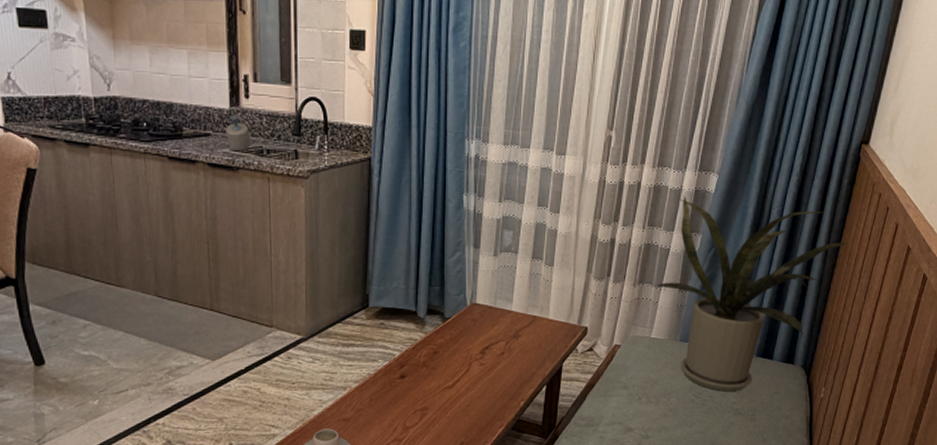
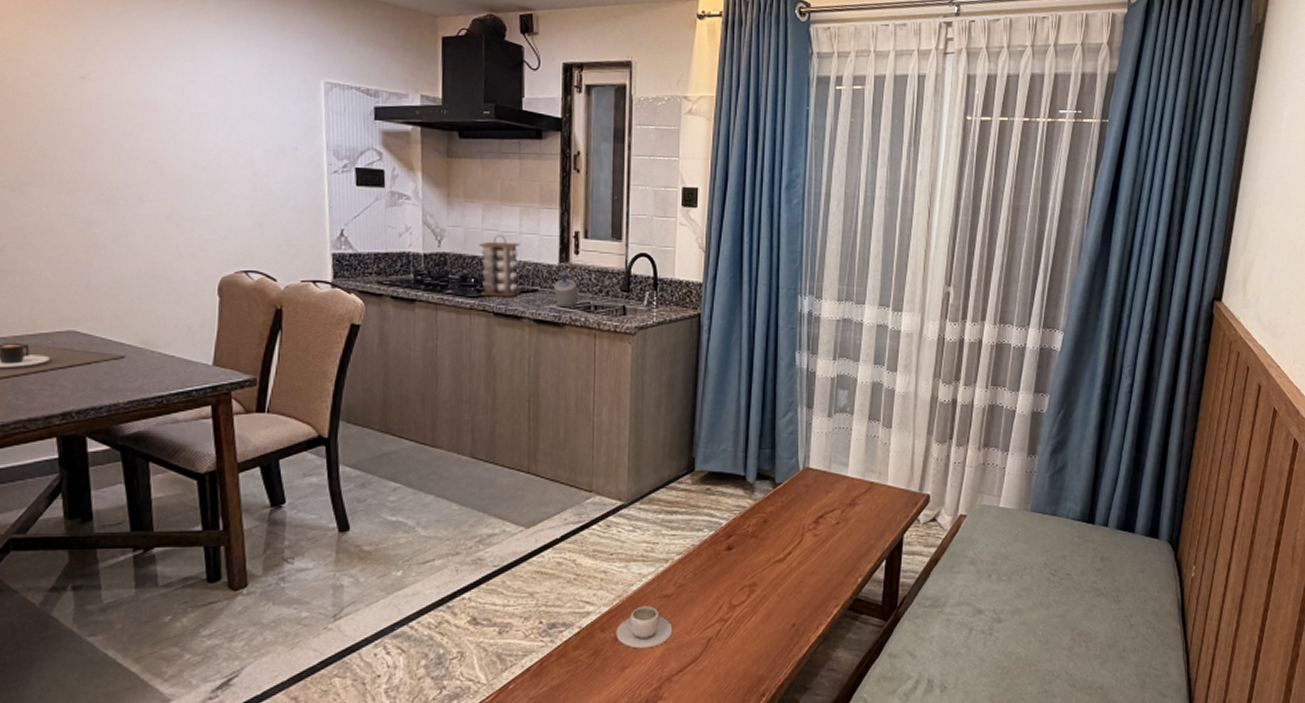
spice rack: none [149,77,193,141] -> present [479,234,521,297]
house plant: present [656,195,848,392] -> none [1003,353,1208,569]

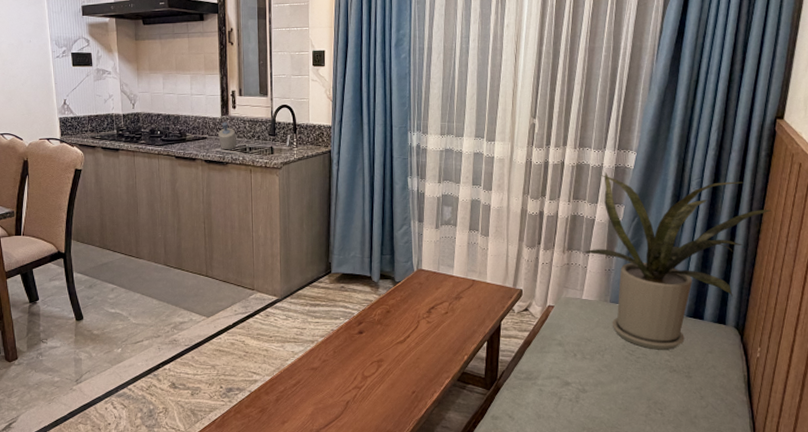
spice rack: present [479,234,521,297] -> none [162,96,194,145]
teacup: present [616,606,673,649] -> none [277,376,320,408]
house plant: none [1003,353,1208,569] -> present [584,171,771,350]

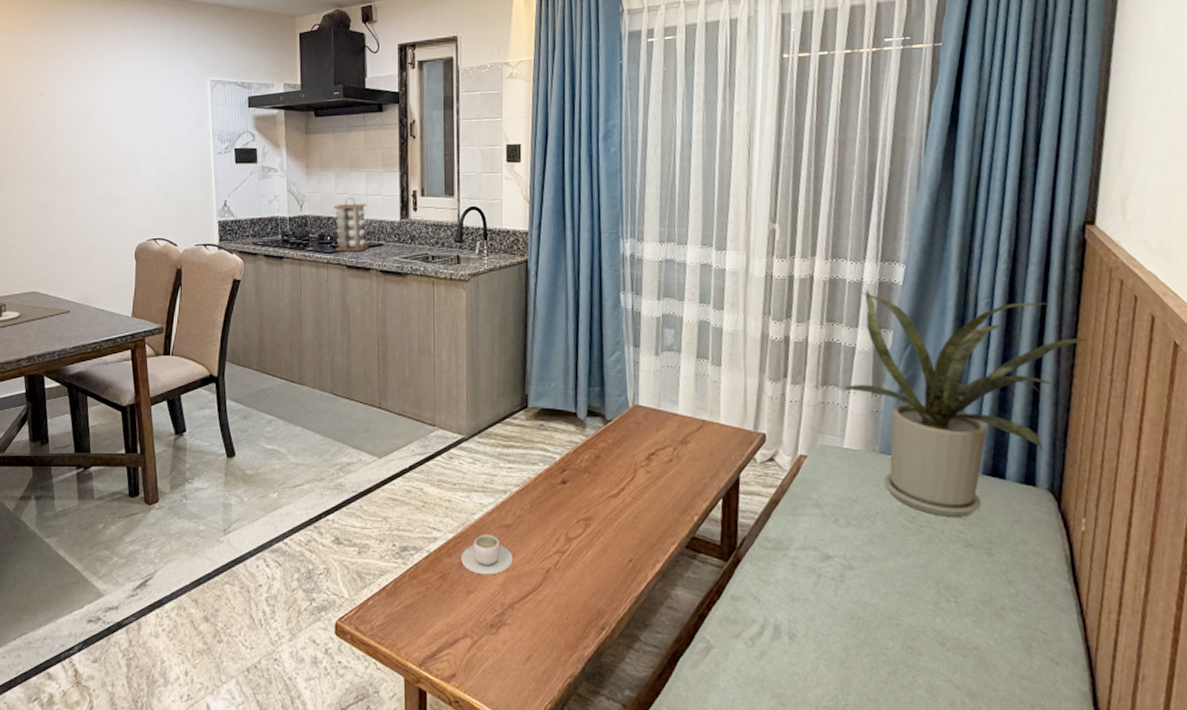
spice rack: none [162,96,194,145] -> present [333,197,368,252]
soap dispenser: present [218,122,237,150] -> none [396,227,418,259]
teacup: none [277,376,320,408] -> present [461,534,514,575]

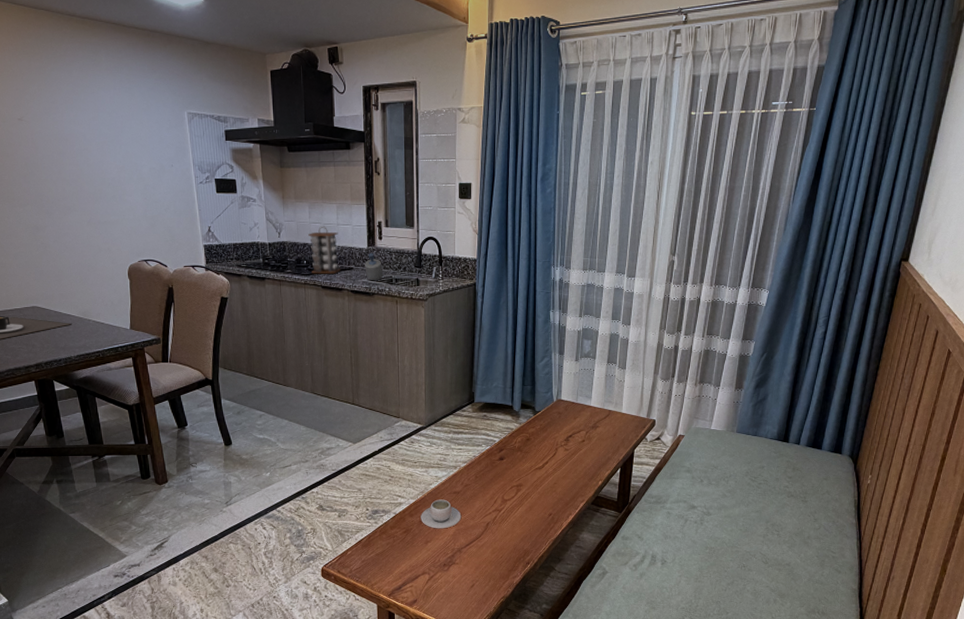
soap dispenser: none [396,227,418,259] -> present [365,253,384,281]
house plant: present [843,288,1087,517] -> none [715,308,890,477]

